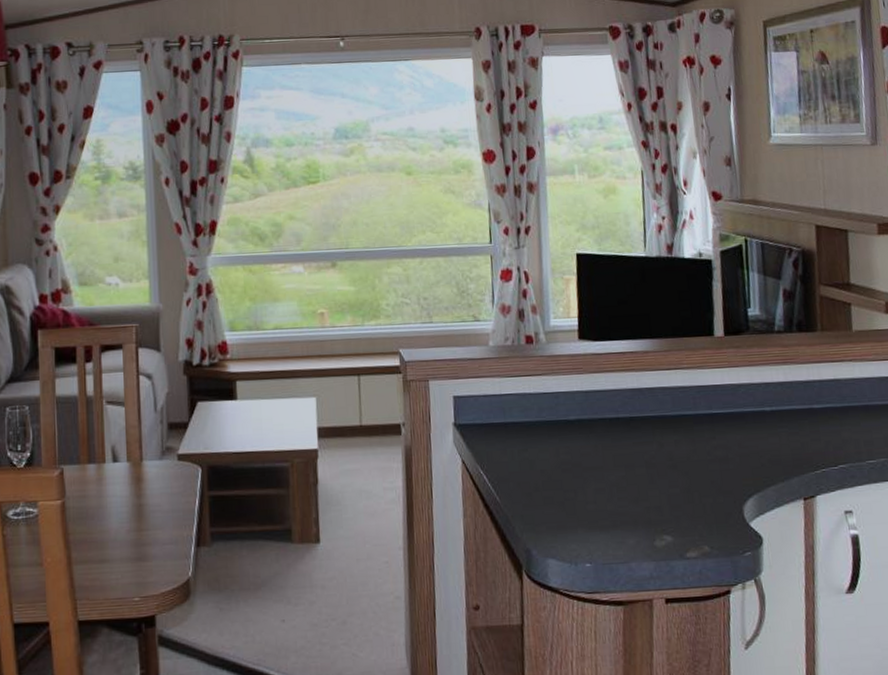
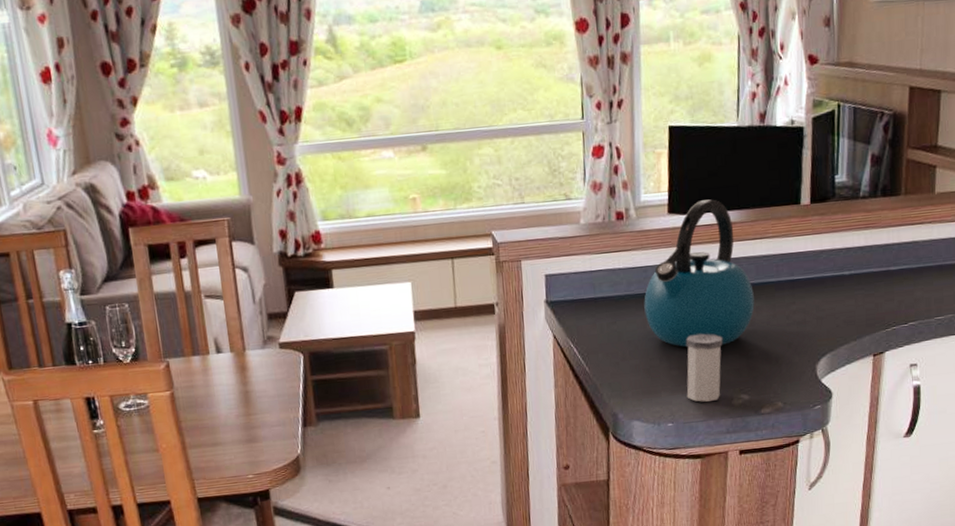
kettle: none [556,327,673,480] -> present [644,199,755,347]
salt shaker: none [601,466,641,542] -> present [685,333,723,402]

